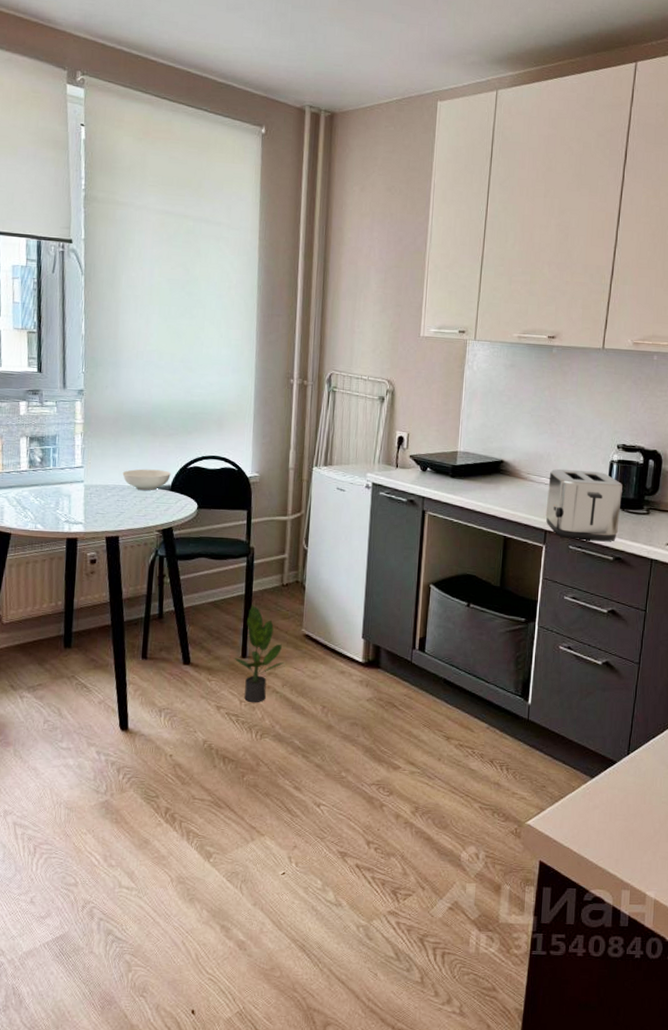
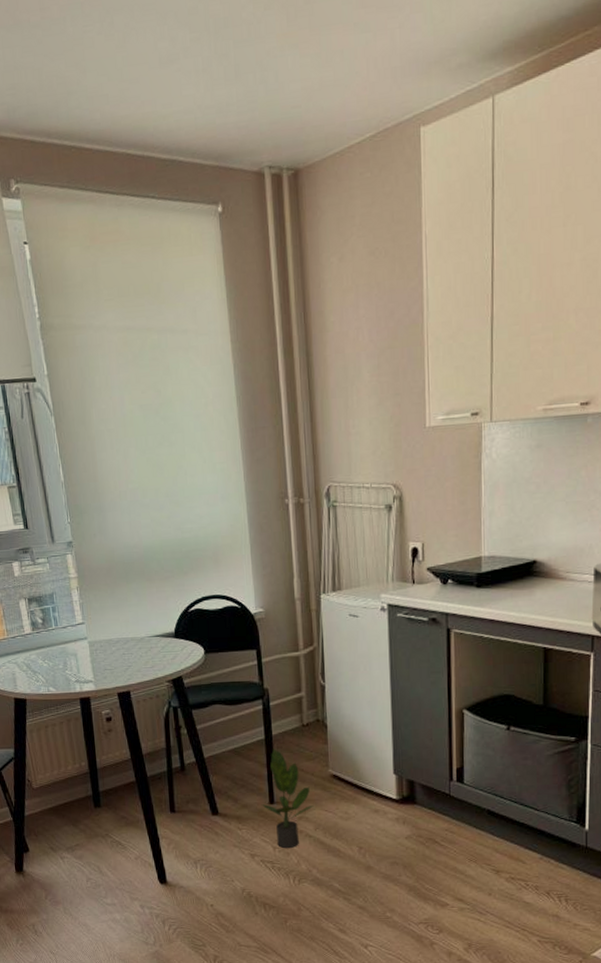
bowl: present [122,469,171,490] -> none [124,616,173,640]

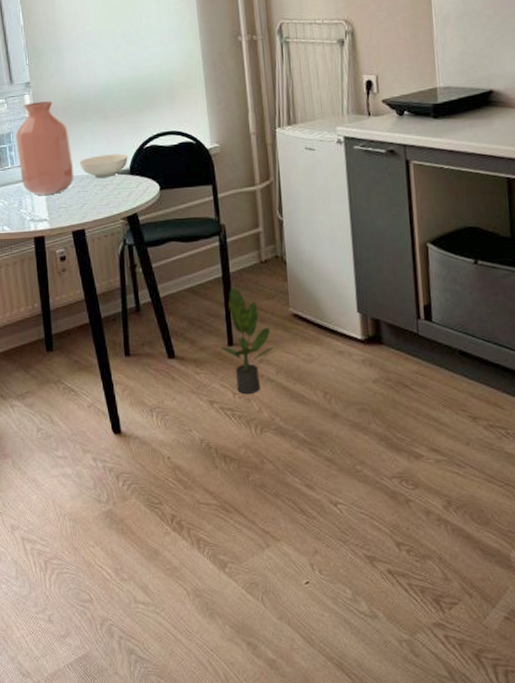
vase: none [58,562,119,657] -> present [15,101,74,195]
bowl: none [124,616,173,640] -> present [79,153,128,178]

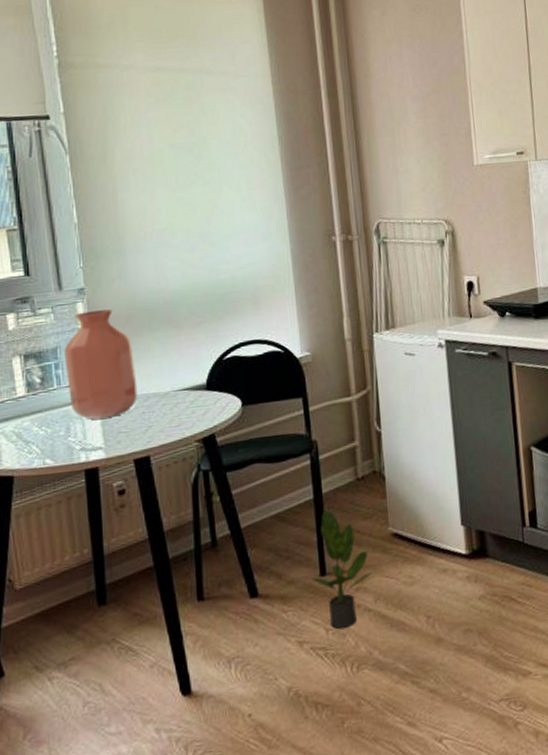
bowl: present [79,153,128,178] -> none [144,367,204,396]

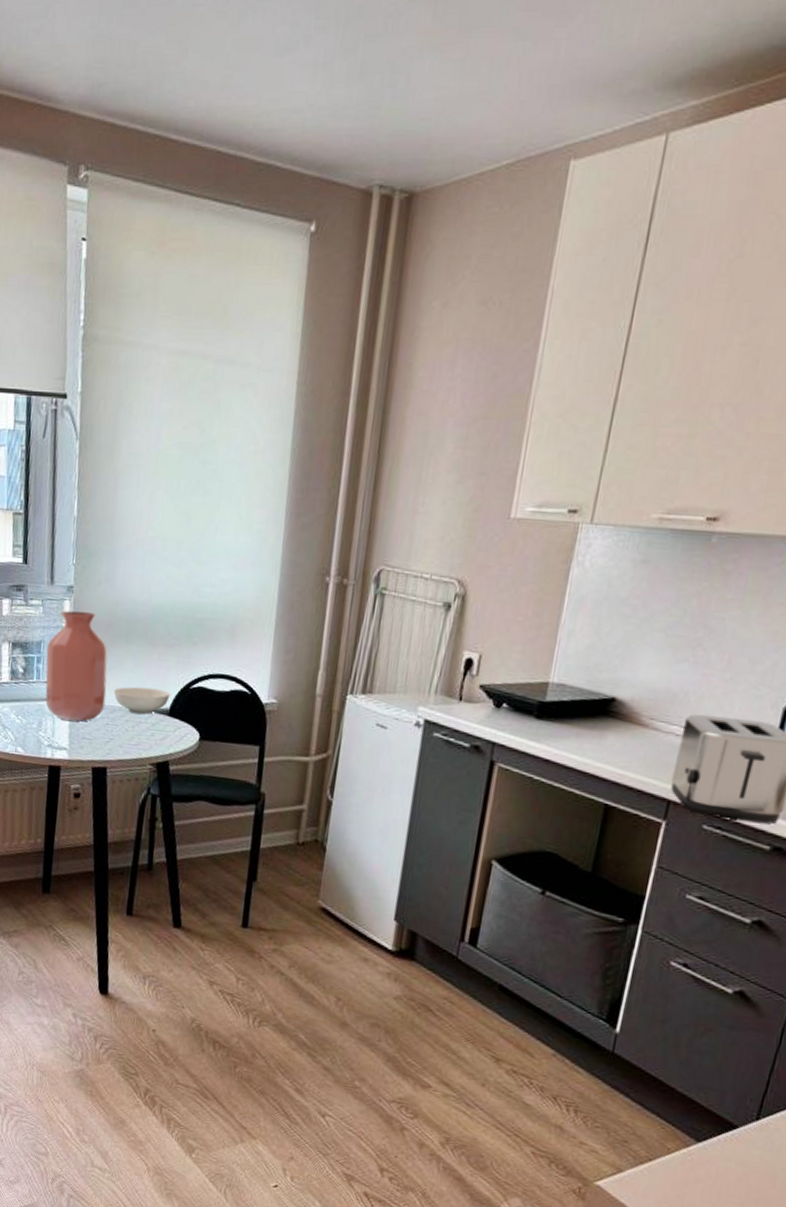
bowl: none [144,367,204,396] -> present [113,686,170,714]
potted plant: present [310,508,373,629] -> none [231,863,293,983]

